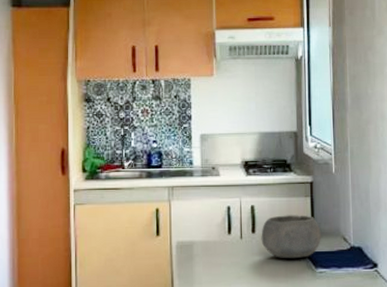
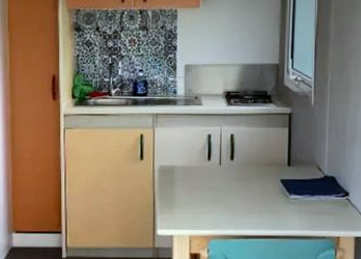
bowl: present [261,215,321,259] -> none [239,144,297,186]

